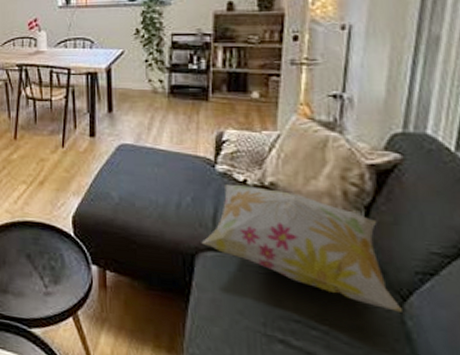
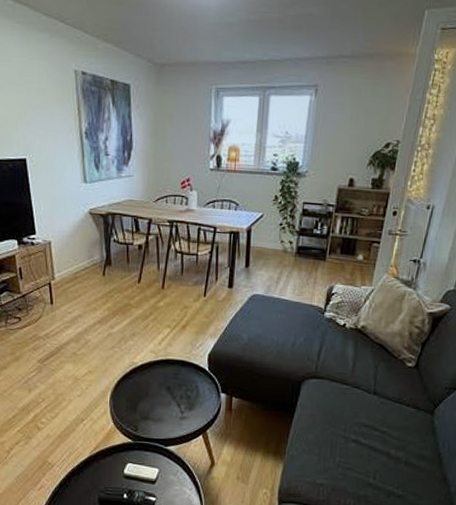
decorative pillow: present [201,183,402,312] -> none [307,327,433,415]

